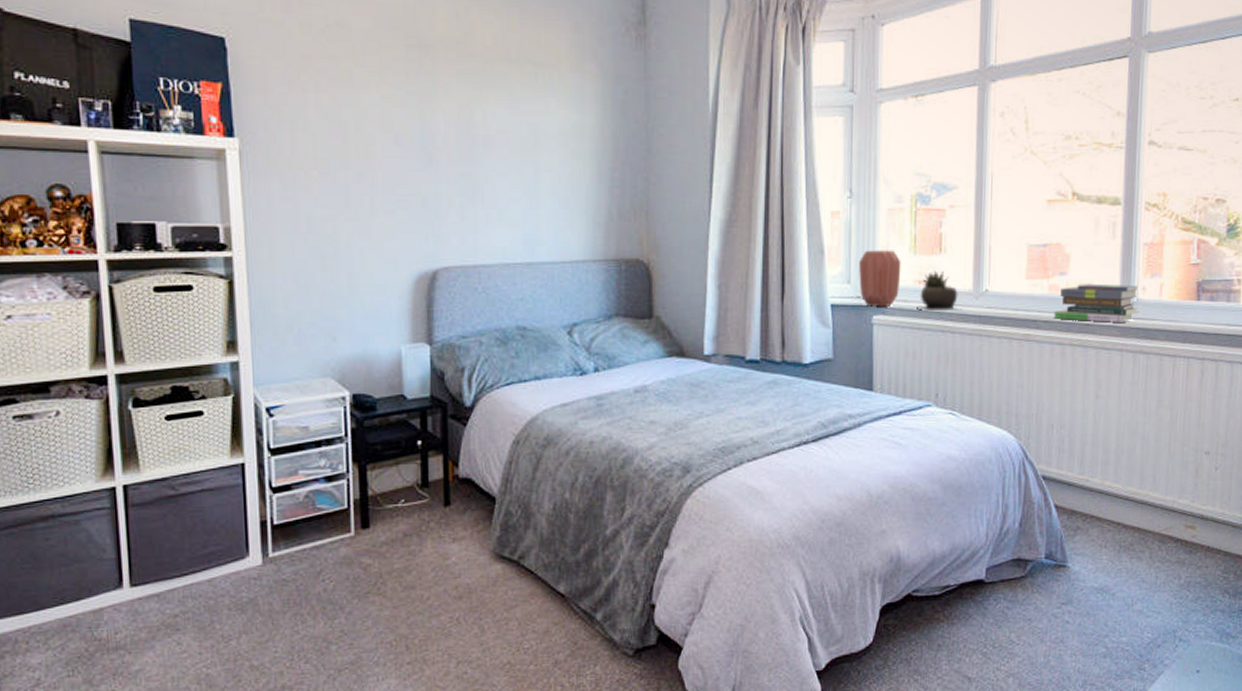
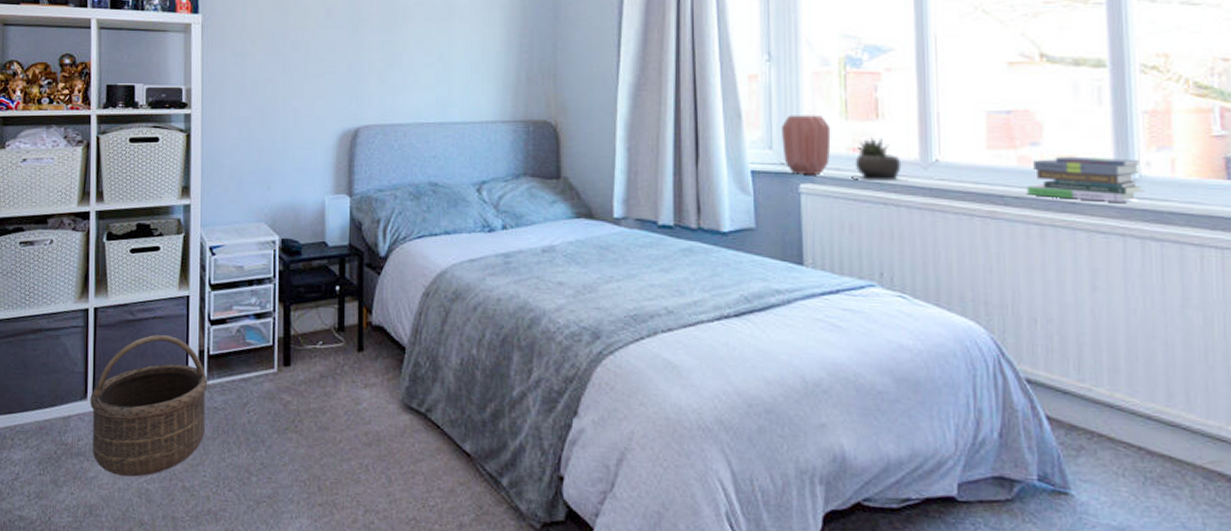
basket: none [126,509,274,665] -> present [90,335,208,477]

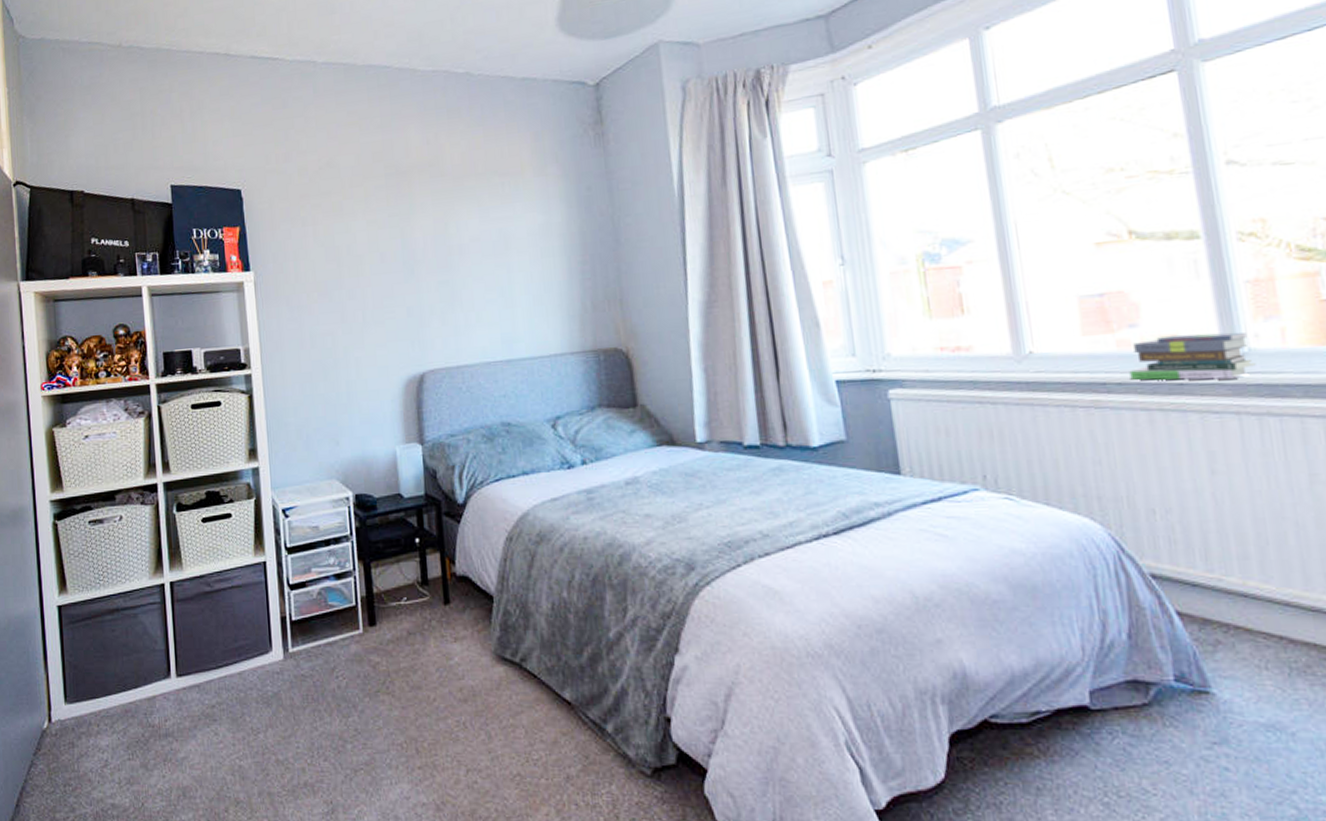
basket: present [90,335,208,477] -> none [173,605,294,754]
vase: present [782,115,831,175] -> none [863,316,918,380]
succulent plant: present [851,137,909,182] -> none [942,334,1003,382]

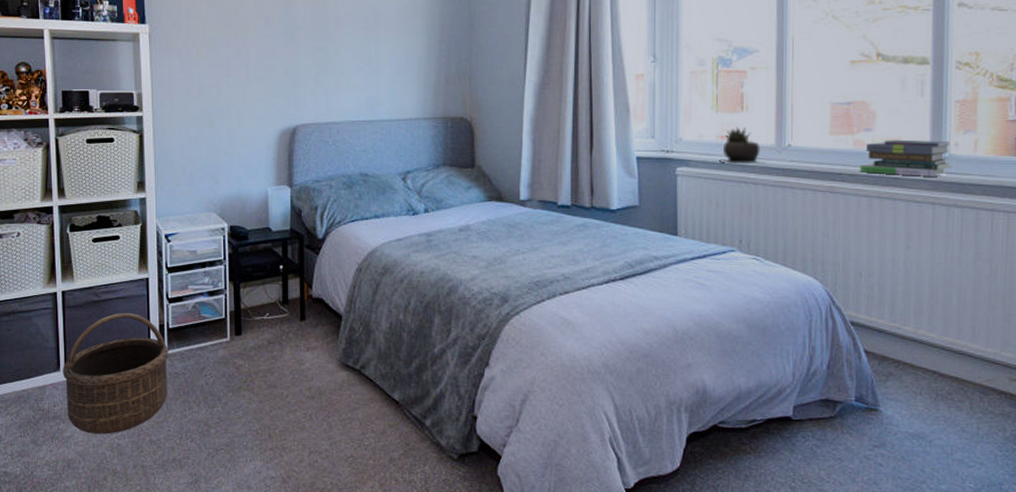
basket: none [173,605,294,754] -> present [63,313,169,434]
succulent plant: none [942,334,1003,382] -> present [719,127,766,165]

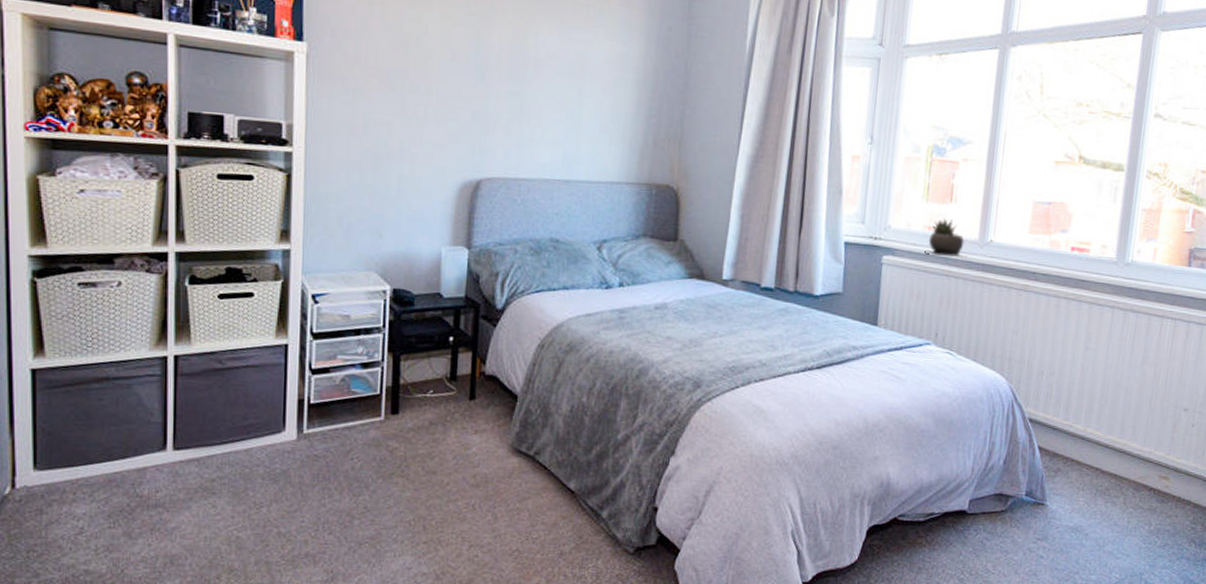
basket: present [63,313,169,434] -> none [170,384,308,526]
books: present [860,139,952,177] -> none [1052,242,1134,281]

